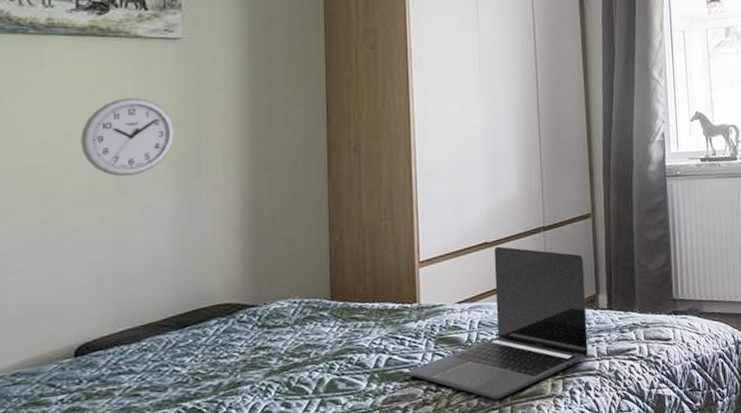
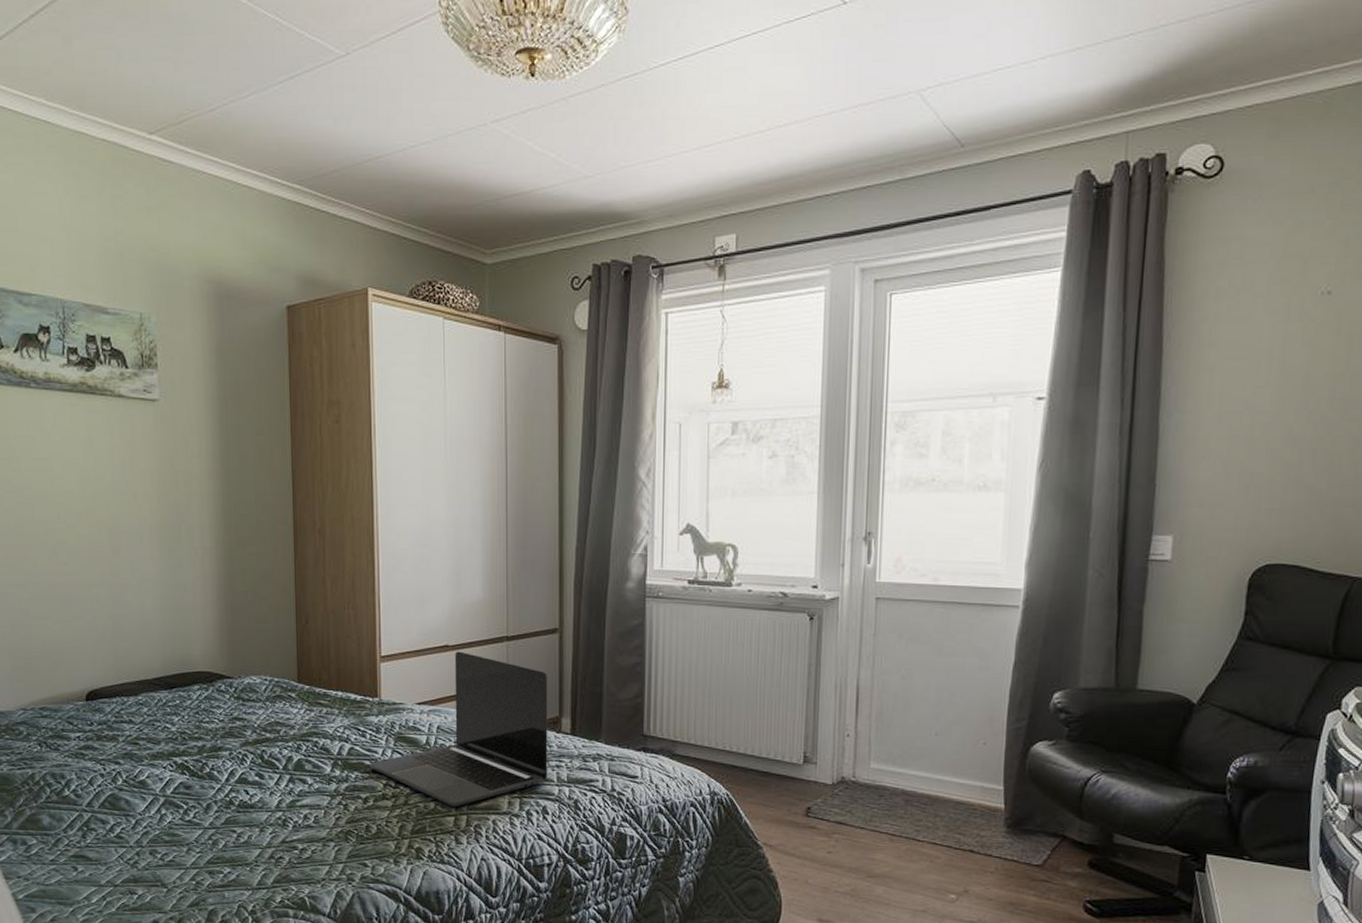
wall clock: present [80,97,176,177] -> none [79,459,158,538]

